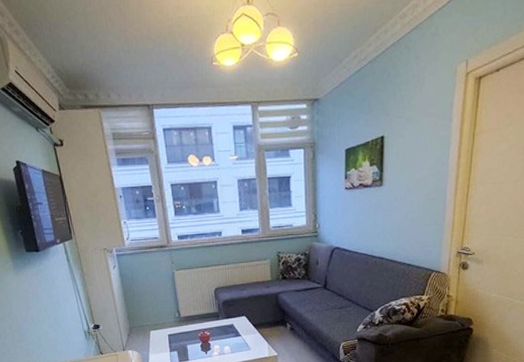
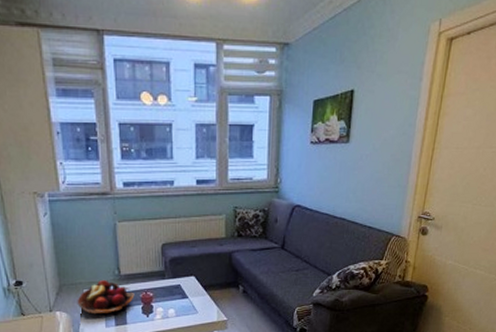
fruit basket: none [145,322,194,352] -> present [77,280,135,315]

